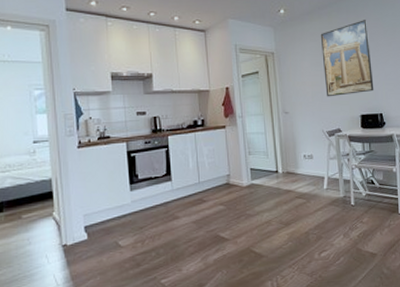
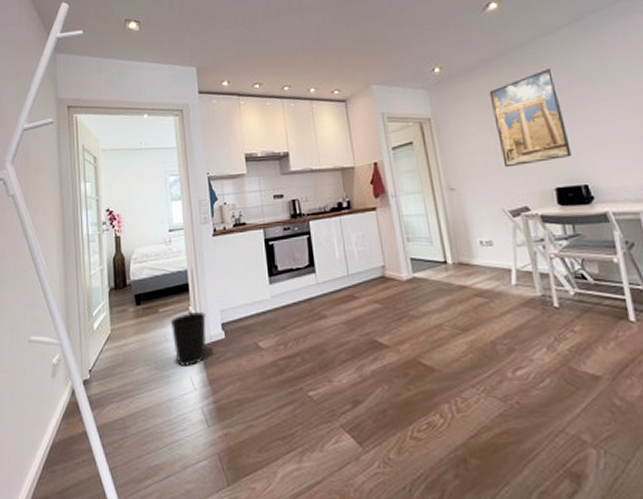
wastebasket: none [33,217,70,266] -> present [170,312,207,366]

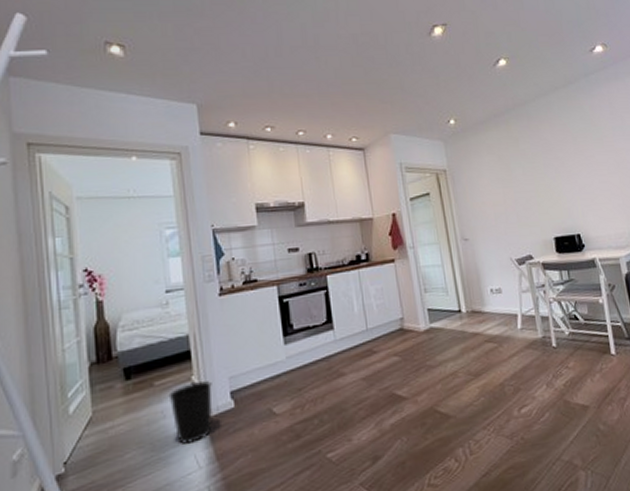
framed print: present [489,69,572,168] -> none [499,126,567,219]

